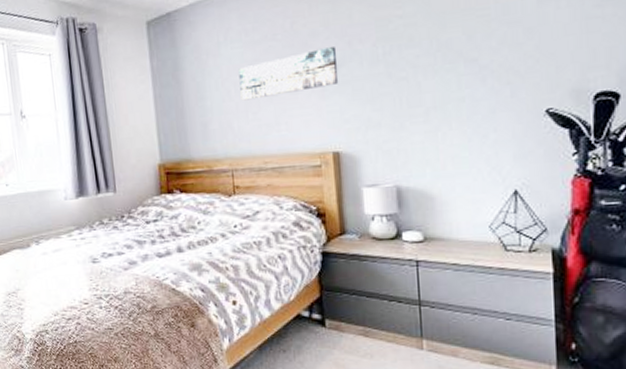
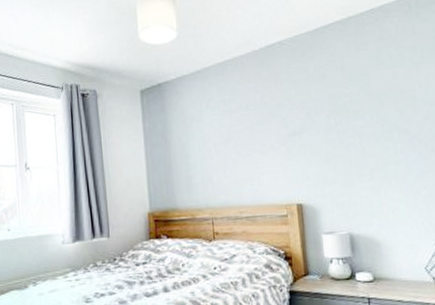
wall art: present [238,46,339,101] -> none [218,116,301,159]

